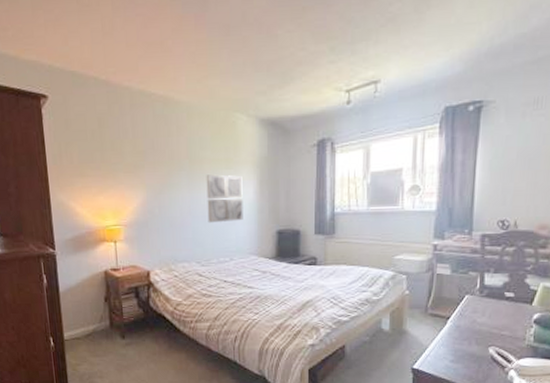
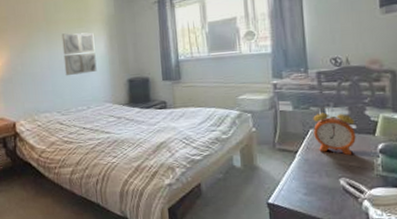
alarm clock: none [469,272,514,324] -> present [313,107,356,156]

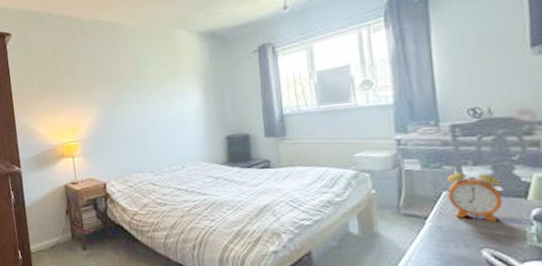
wall art: present [61,32,97,76] -> none [153,86,192,134]

